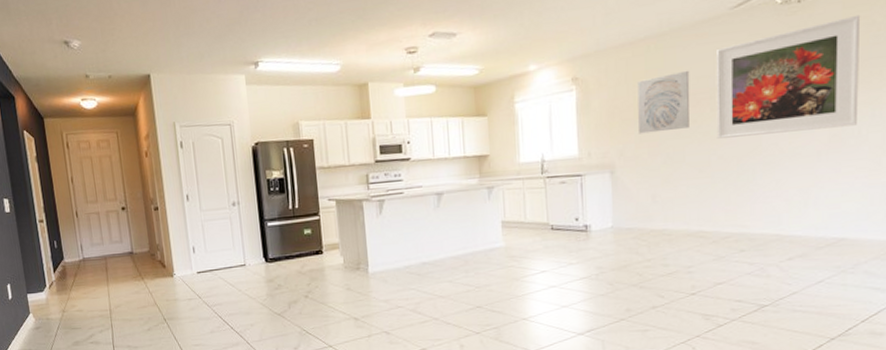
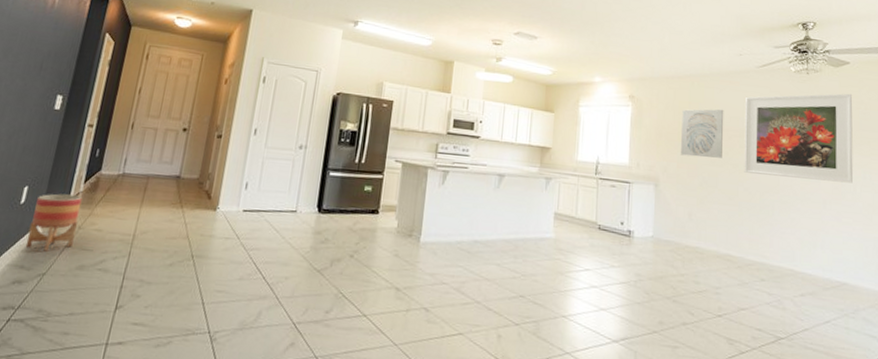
planter: none [21,284,63,335] -> present [25,193,83,251]

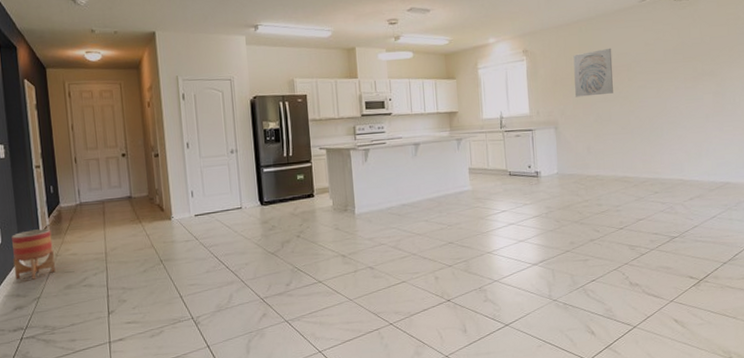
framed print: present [744,93,853,183] -> none [631,11,732,103]

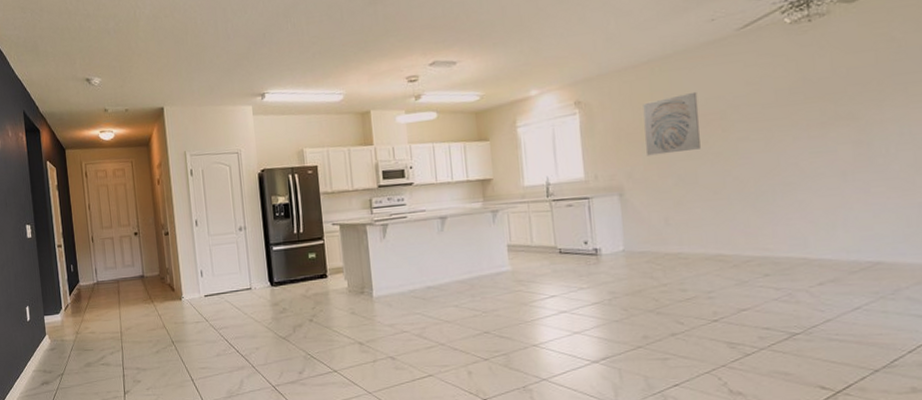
planter: present [12,229,55,280] -> none [38,307,76,356]

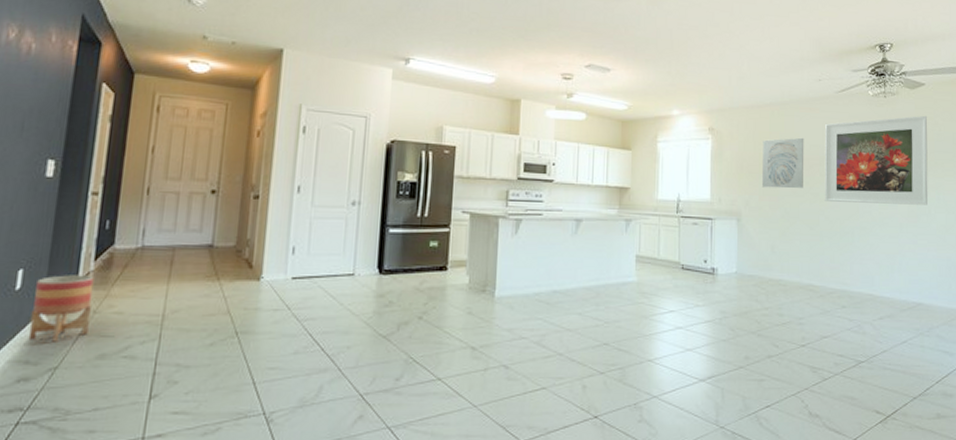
planter: none [38,307,76,356] -> present [28,275,95,342]
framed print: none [725,31,884,160] -> present [824,115,928,205]

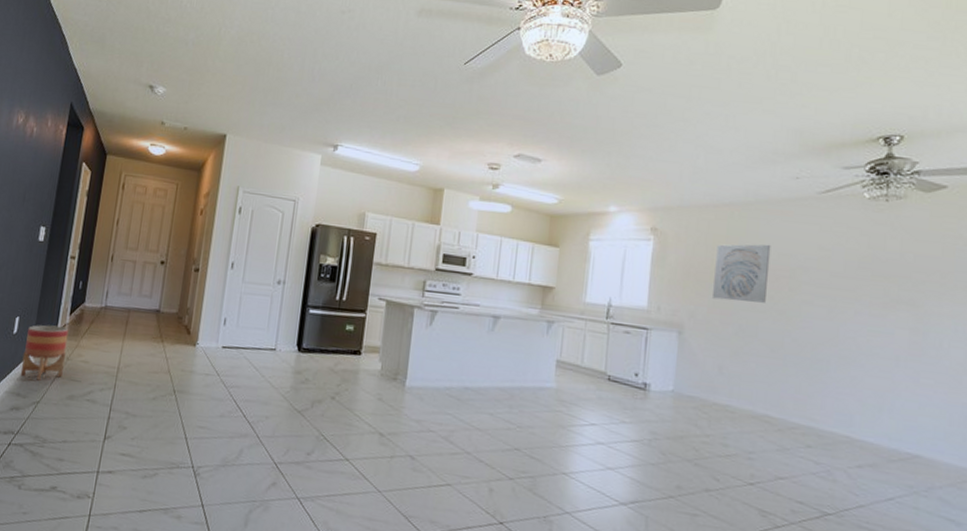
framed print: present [824,115,928,205] -> none [793,225,948,337]

